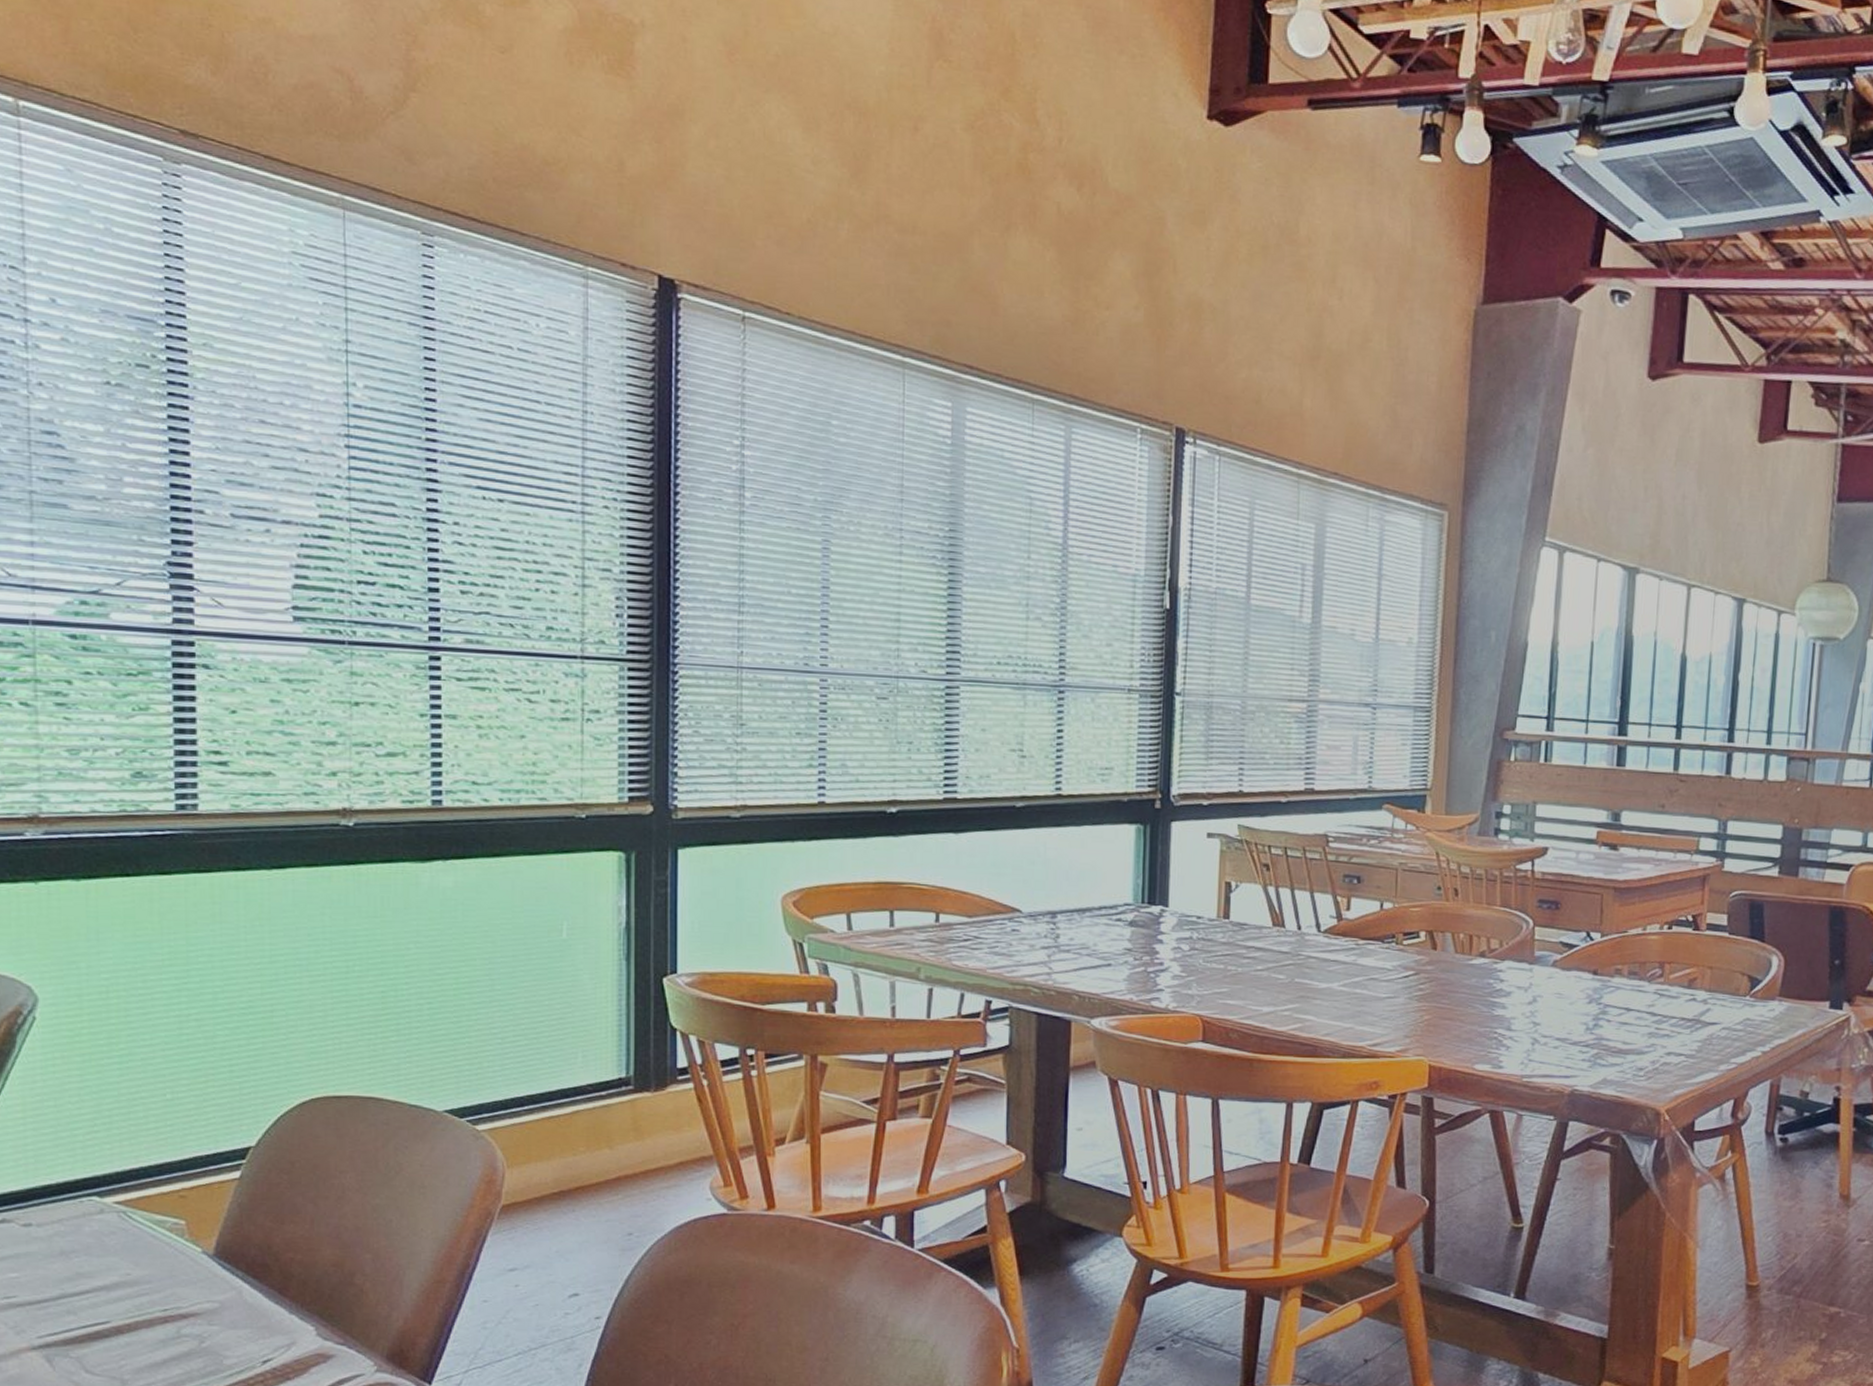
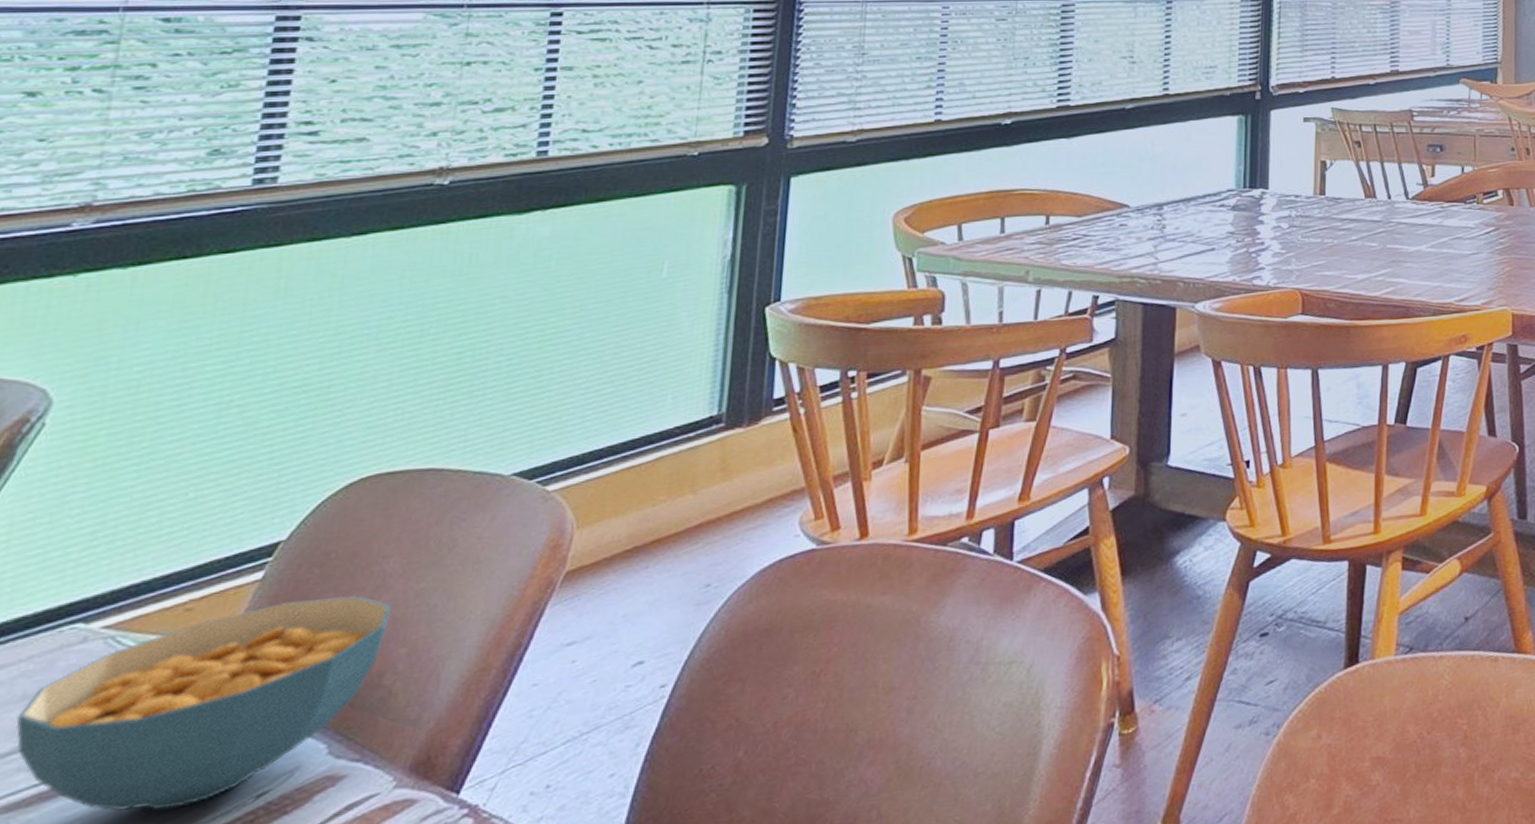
cereal bowl: none [59,1201,354,1362] -> present [15,594,393,812]

